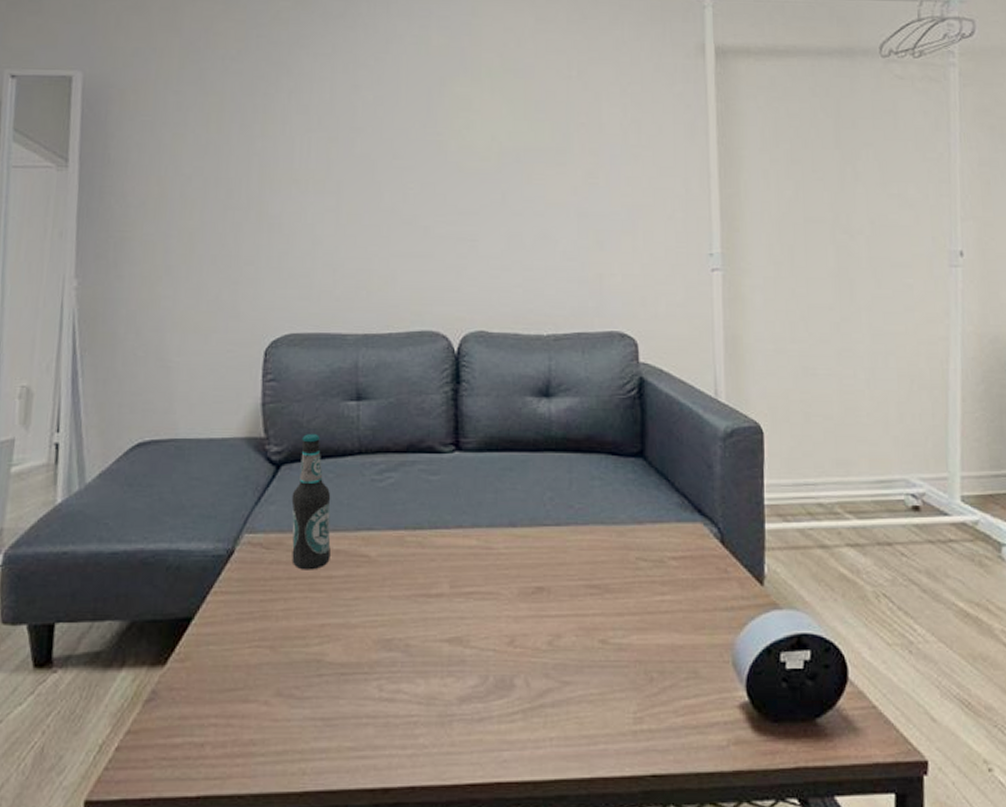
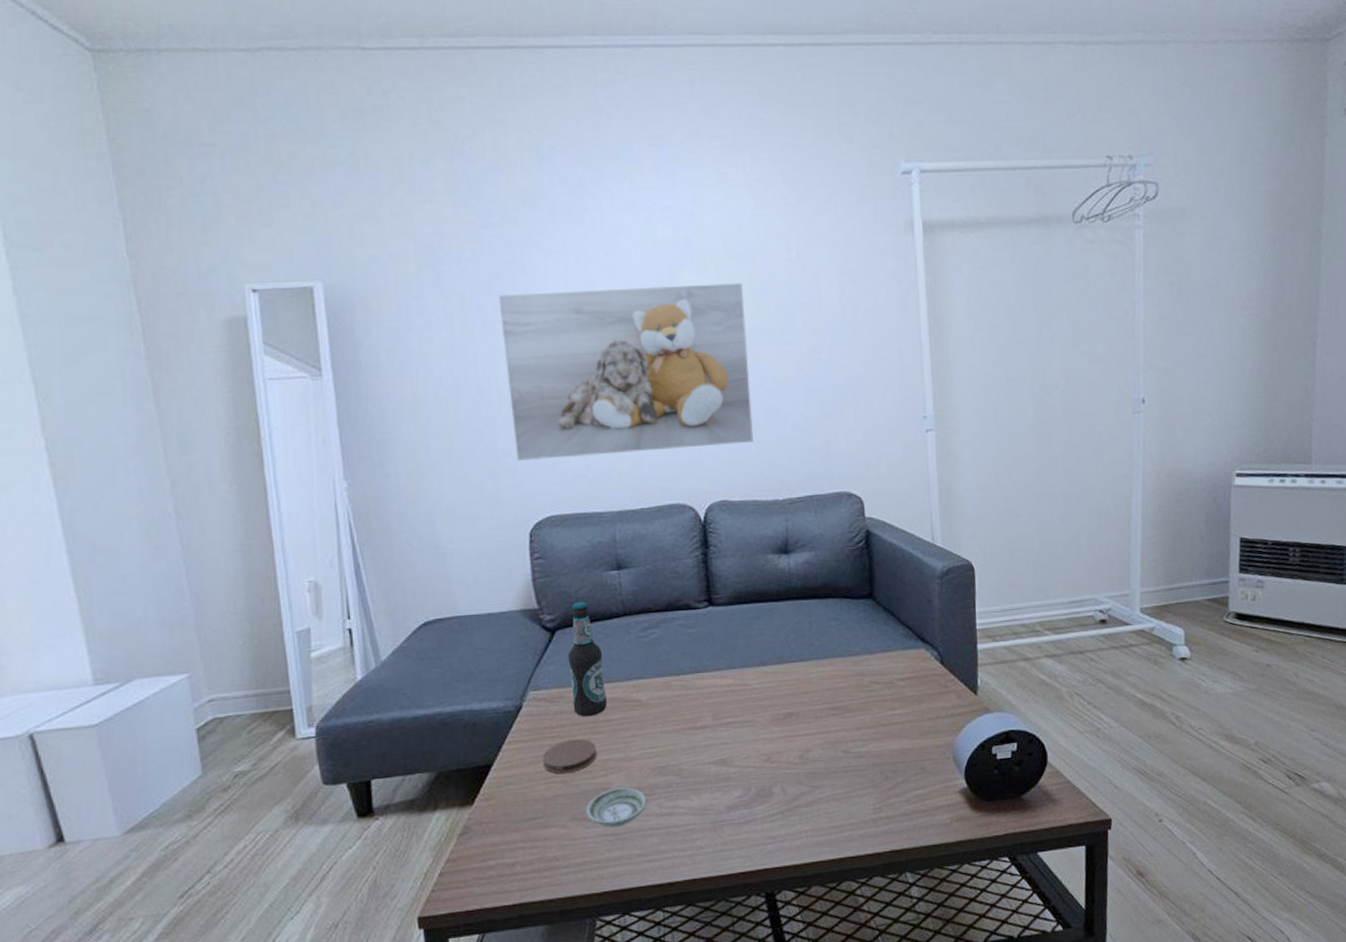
coaster: none [250,595,313,637] -> present [542,738,597,774]
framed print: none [259,95,519,272] -> present [498,283,753,461]
saucer: none [293,661,366,709] -> present [586,787,647,828]

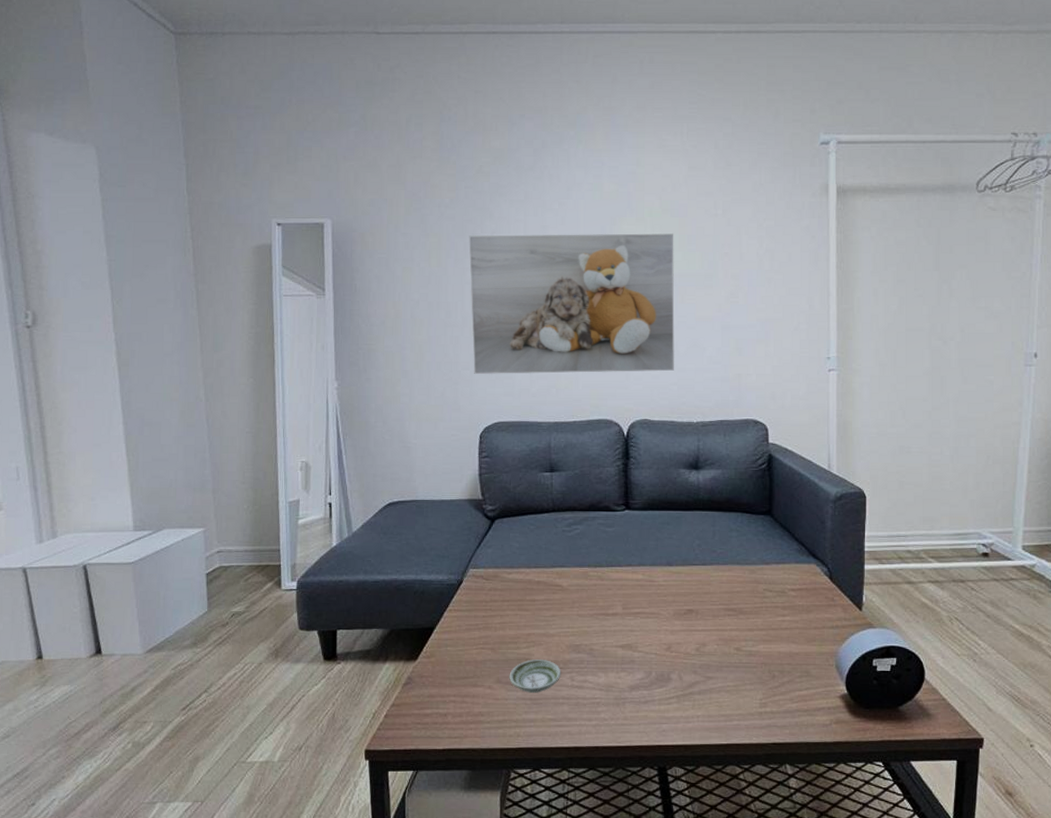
coaster: present [542,738,597,774] -> none [476,613,522,642]
bottle: present [568,602,607,717] -> none [503,497,533,595]

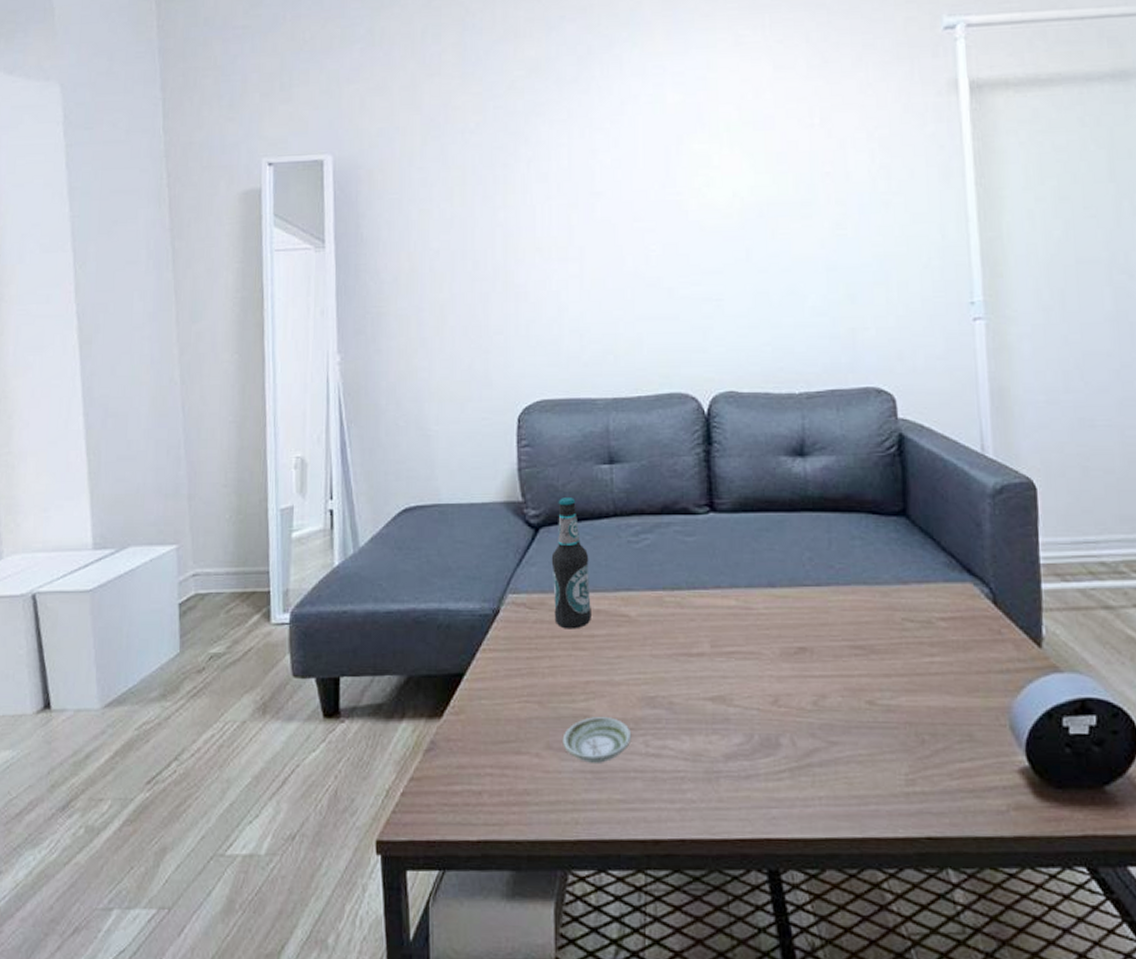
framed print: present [469,233,675,374] -> none [499,151,766,339]
bottle: none [503,497,533,595] -> present [551,498,591,629]

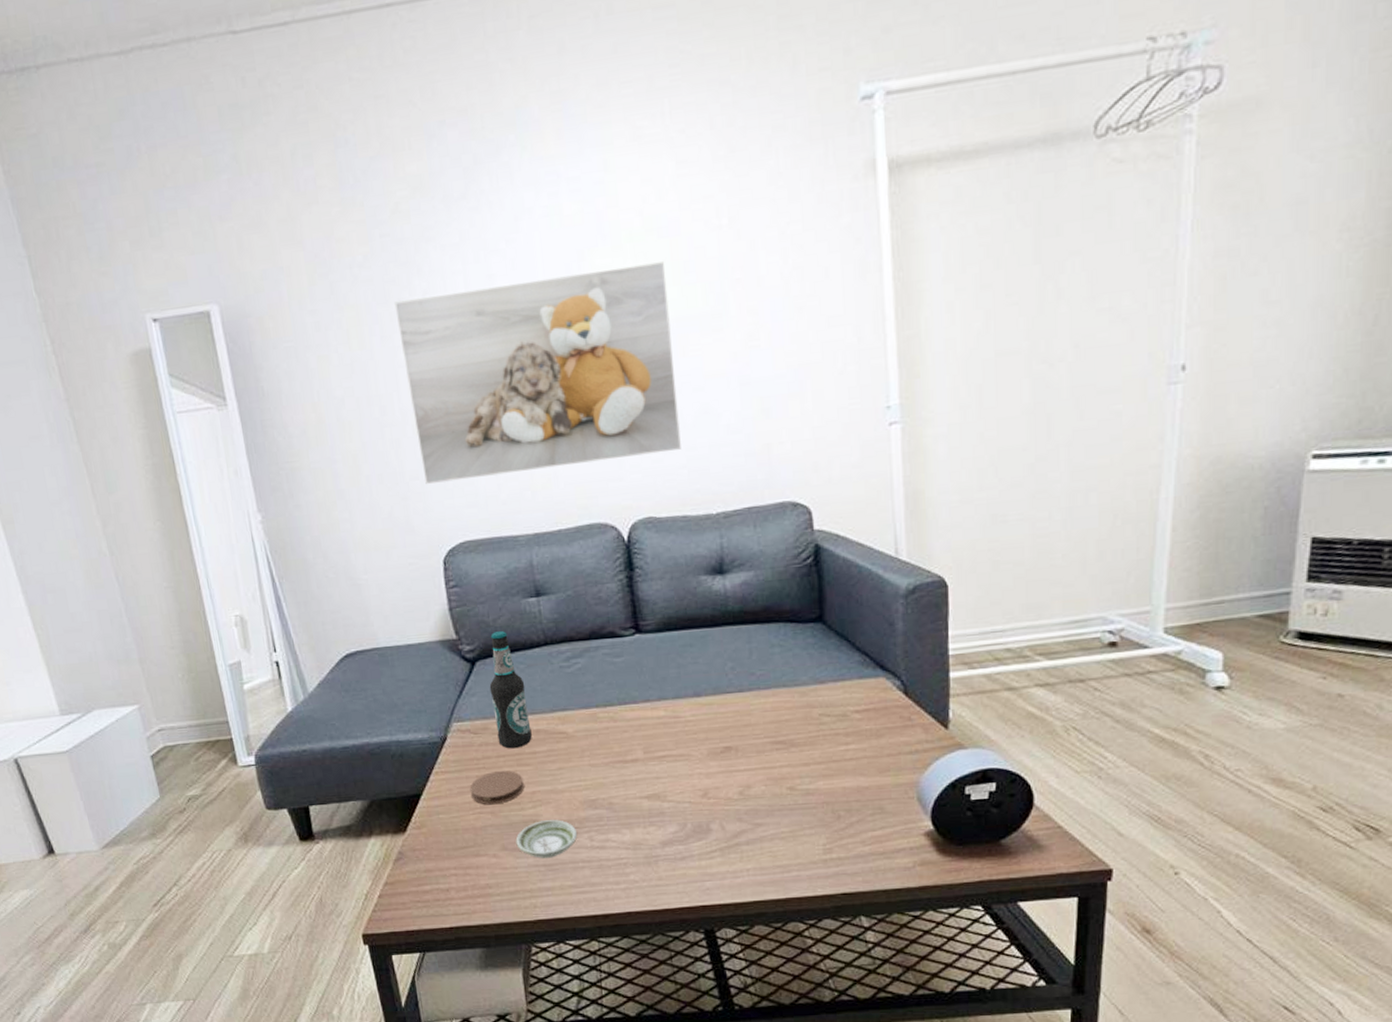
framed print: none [499,151,766,339] -> present [394,262,681,484]
coaster: none [518,653,578,693] -> present [469,770,524,805]

